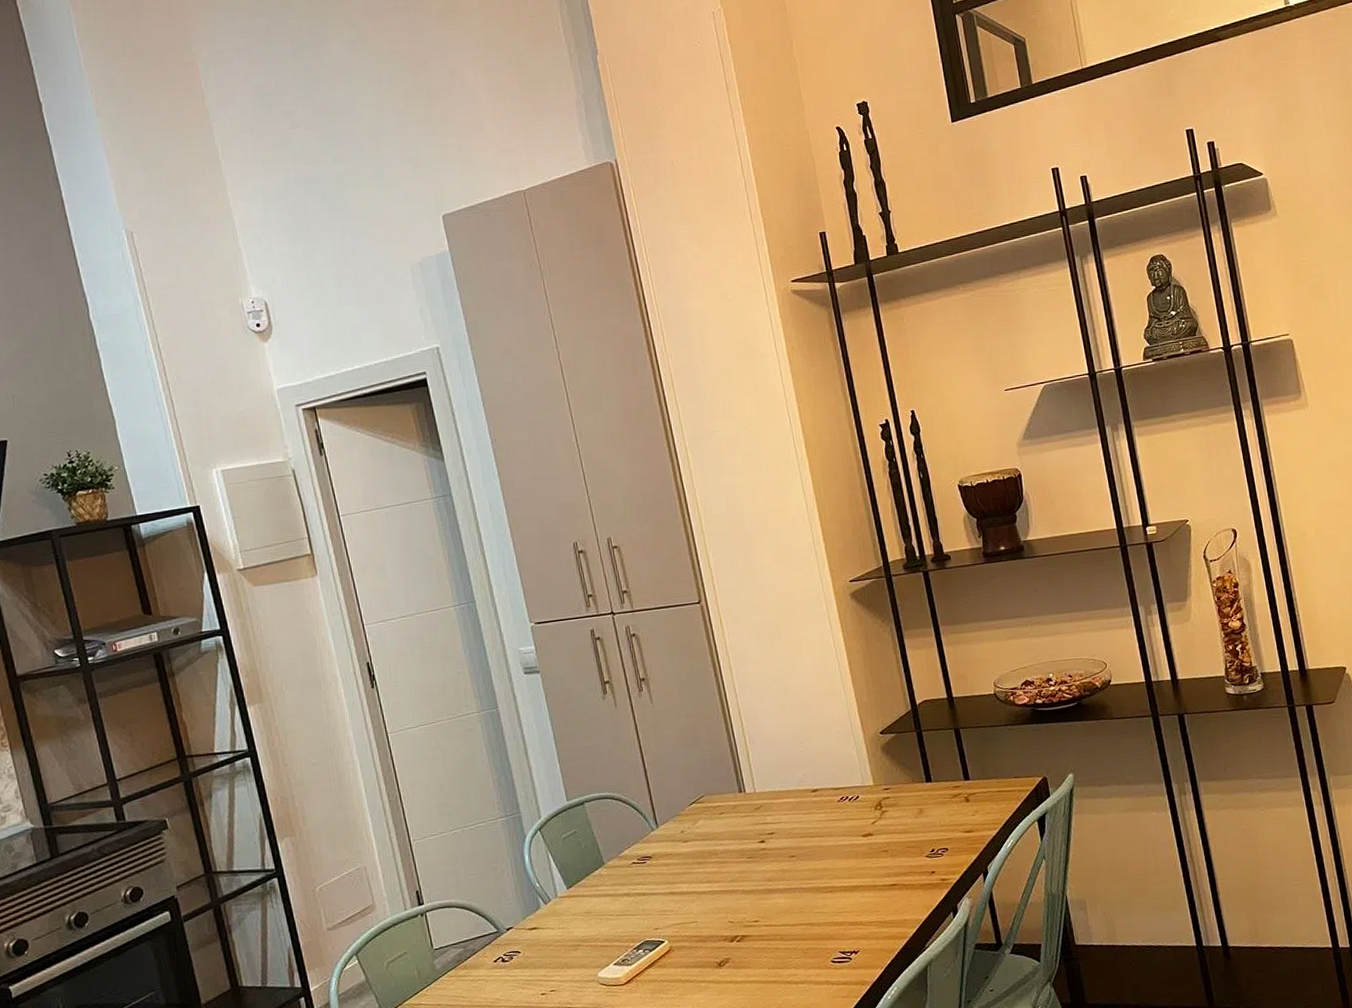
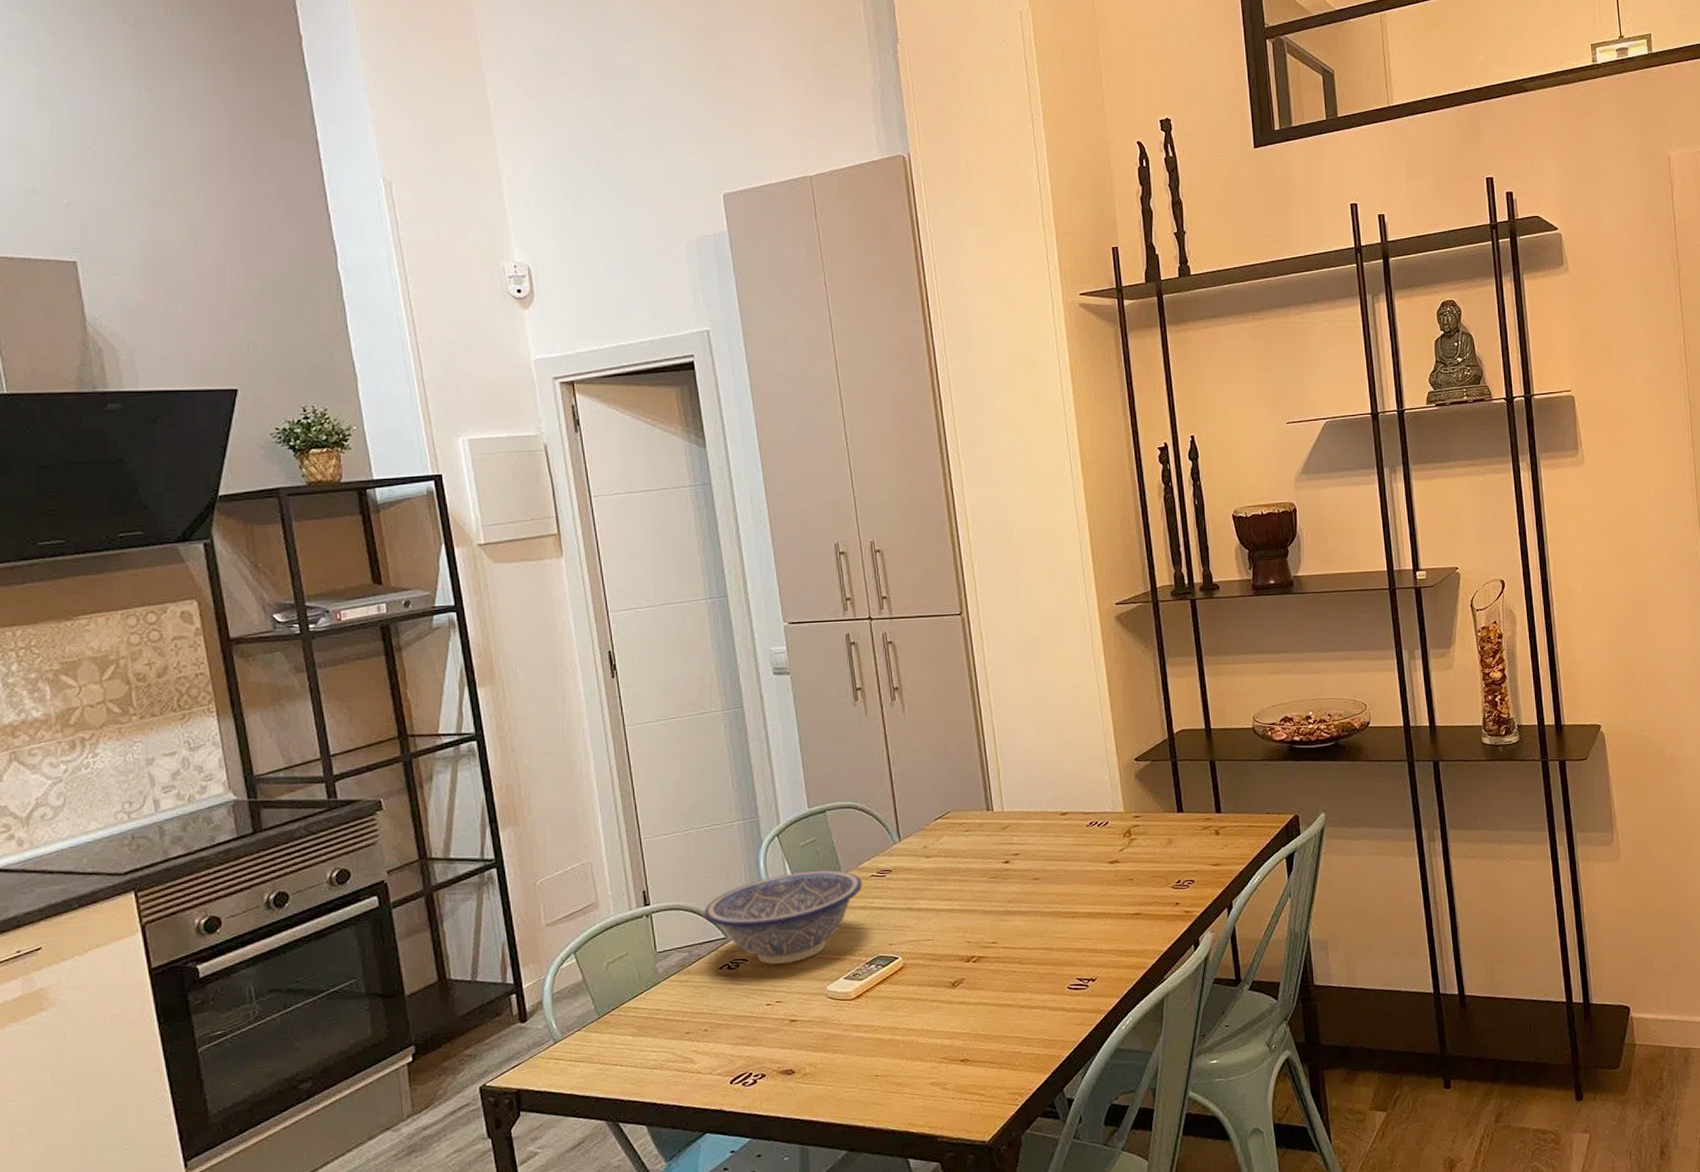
decorative bowl: none [475,859,625,955] -> present [704,870,863,965]

